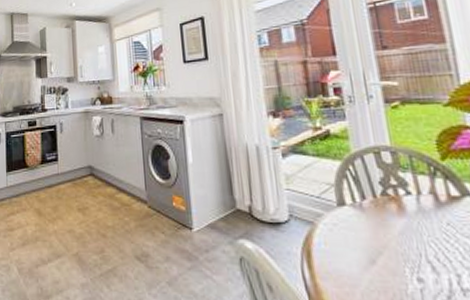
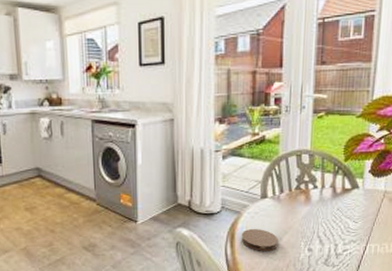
coaster: none [319,244,373,277] -> present [241,228,278,251]

